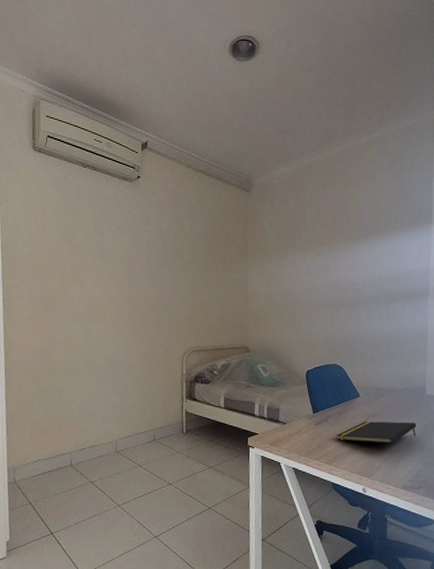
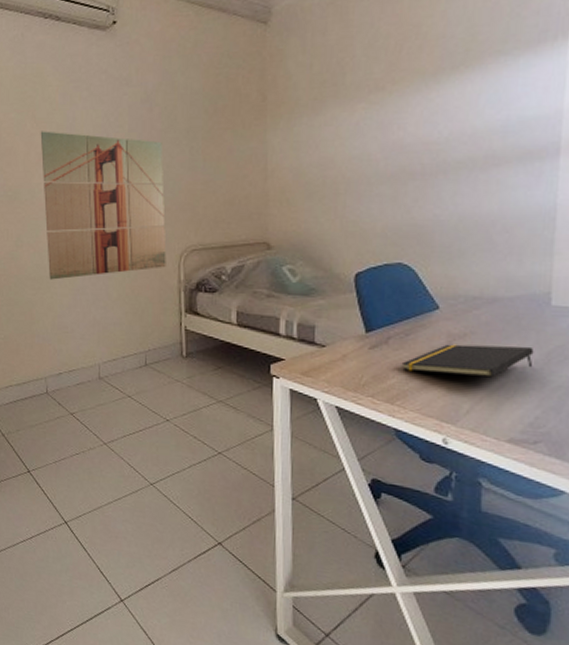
wall art: none [75,253,173,372] -> present [40,131,167,280]

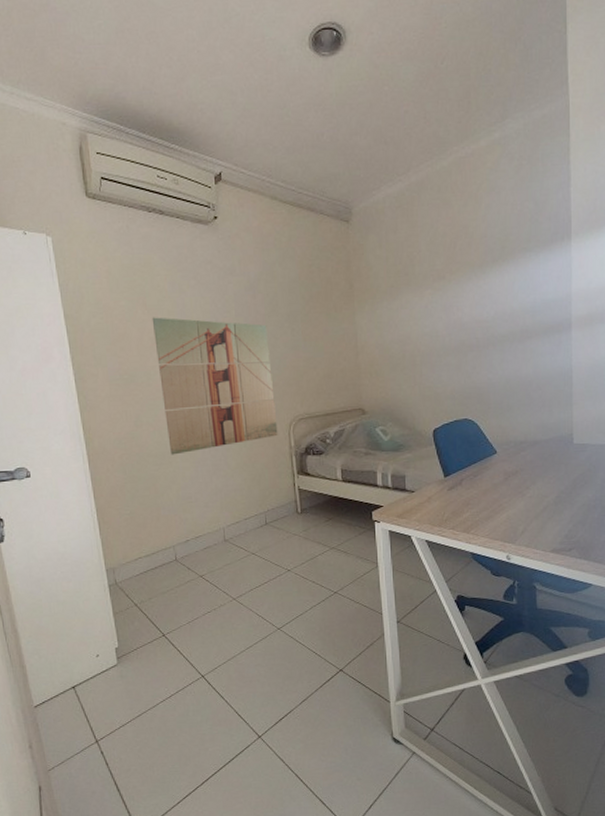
notepad: present [401,344,534,378] -> none [472,476,565,505]

